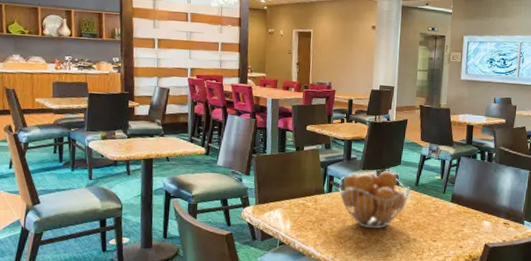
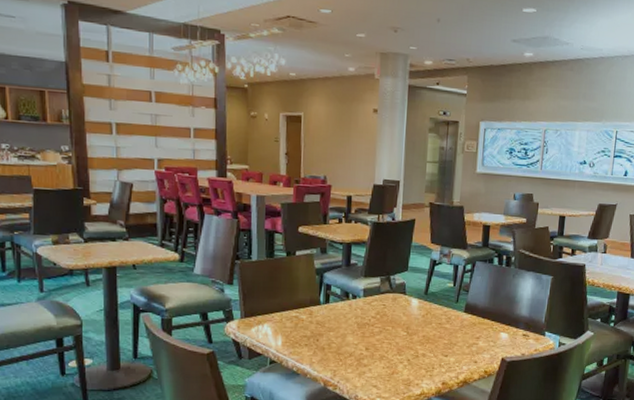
fruit basket: present [339,171,411,229] -> none [337,278,420,344]

